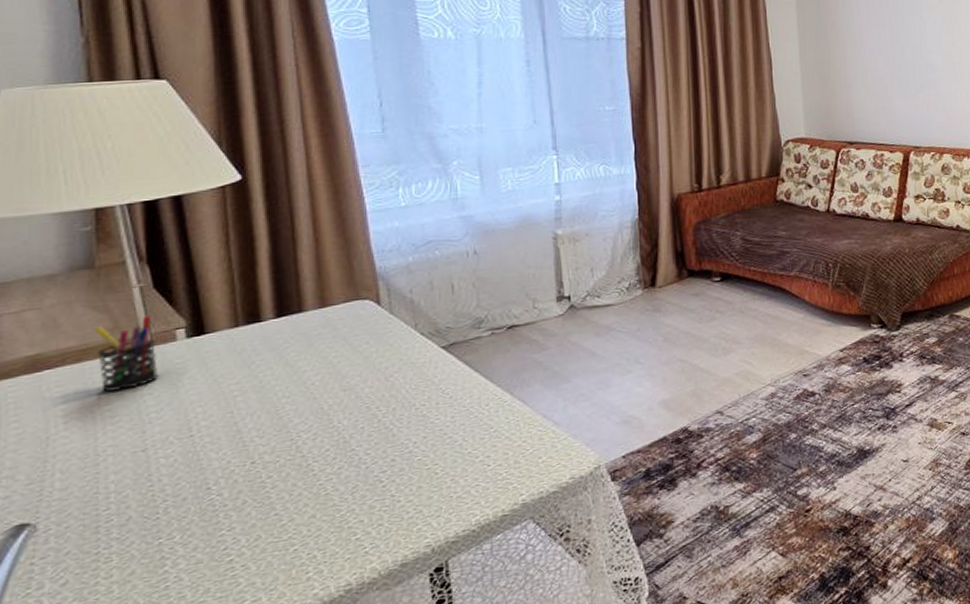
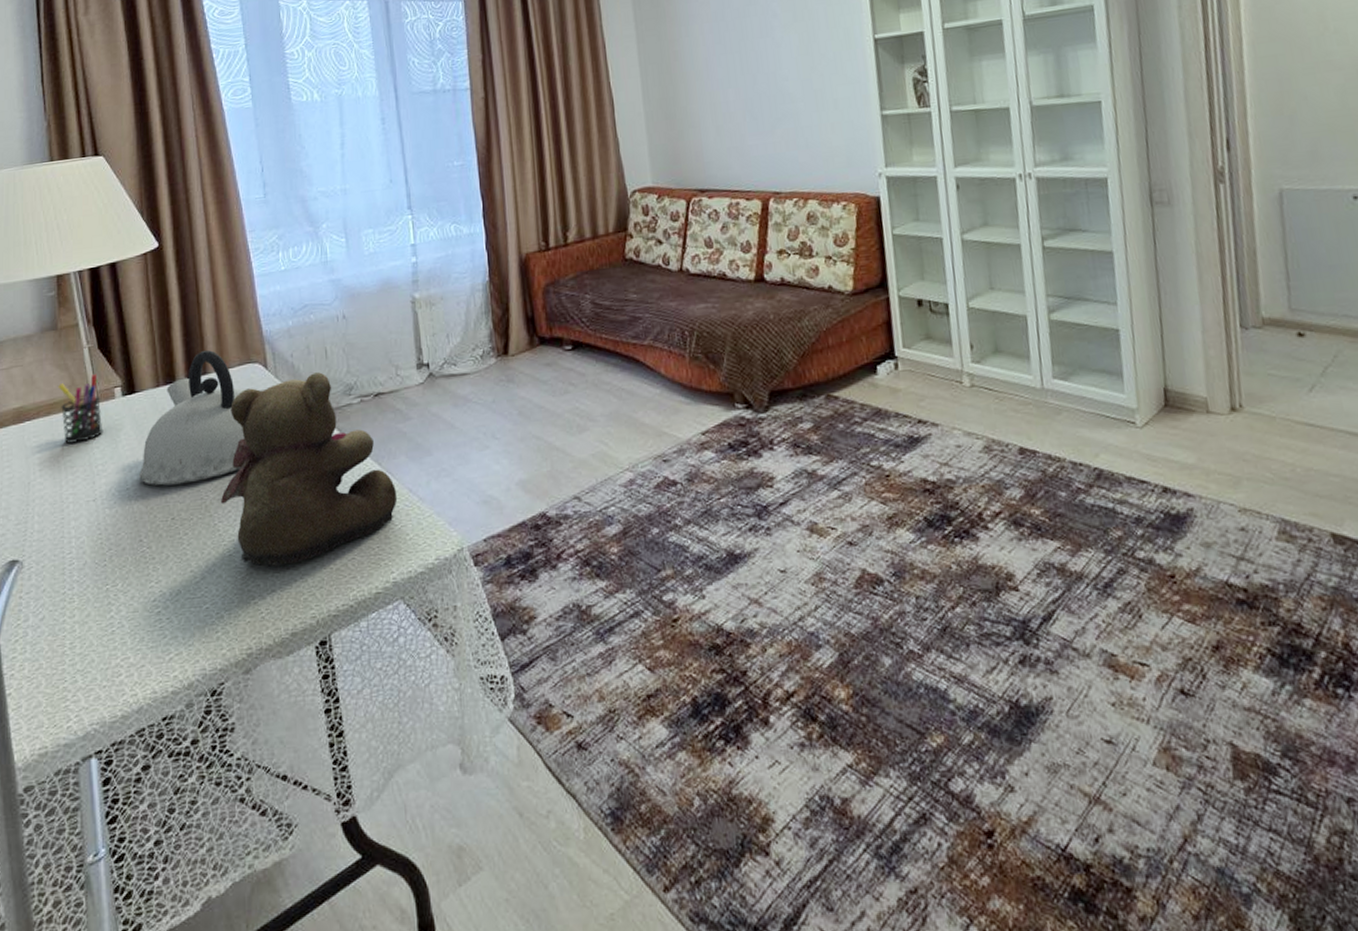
kettle: none [208,287,353,430] -> present [139,350,246,486]
teddy bear: none [317,307,530,502] -> present [221,372,398,567]

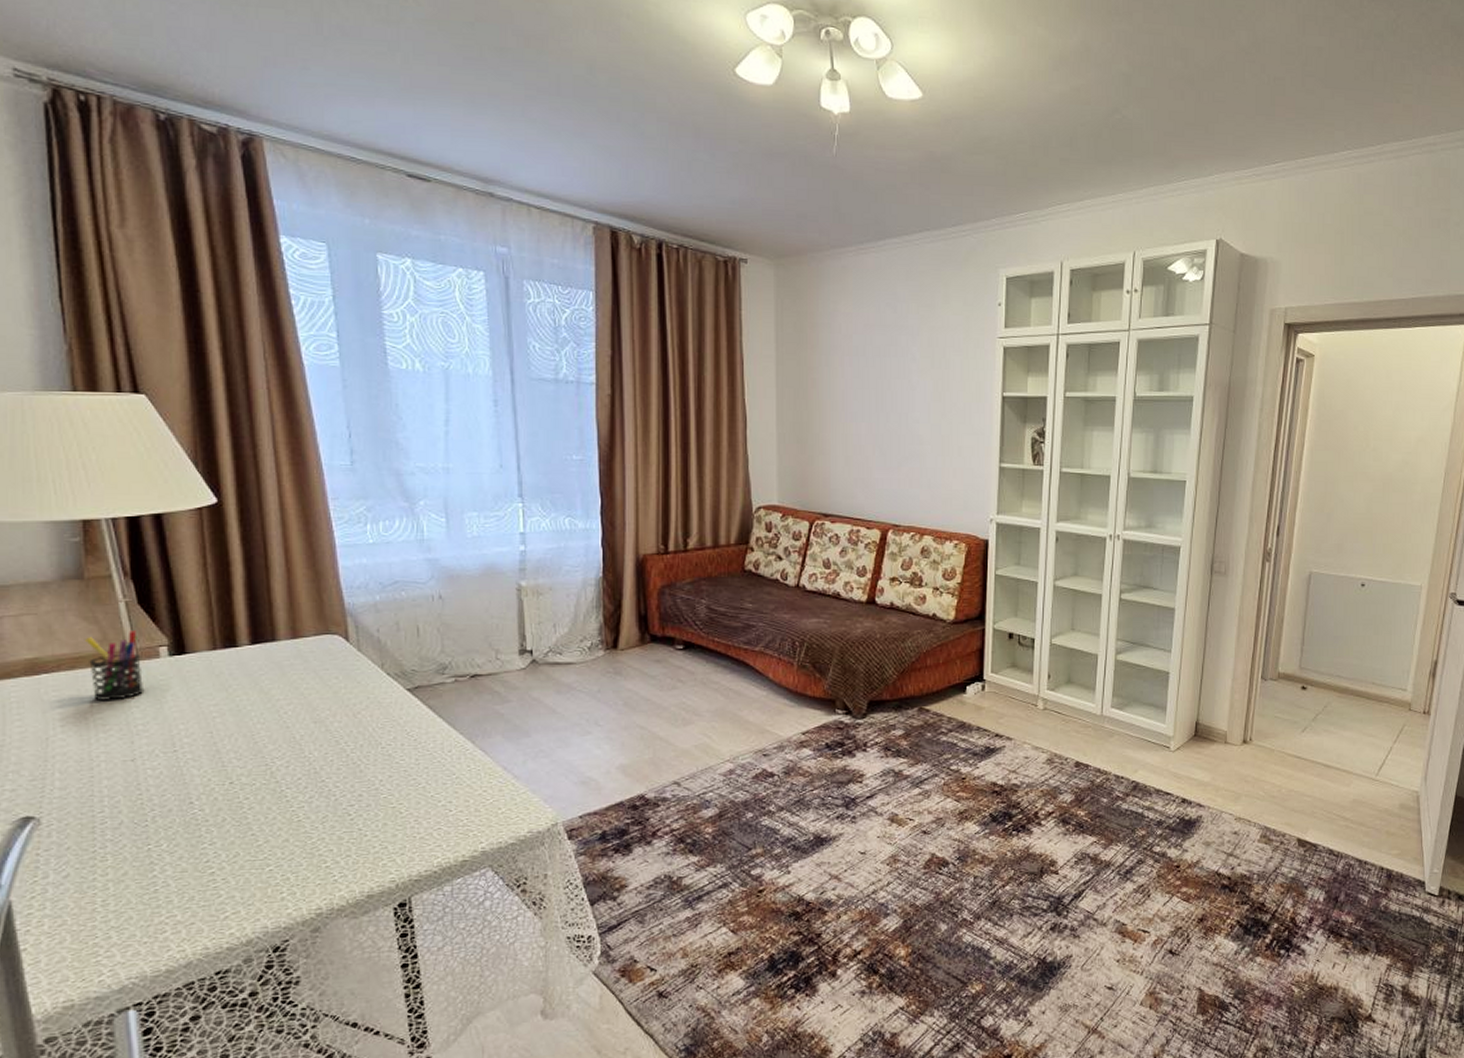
kettle: present [139,350,246,486] -> none [190,617,323,750]
teddy bear: present [221,372,398,567] -> none [290,649,491,834]

